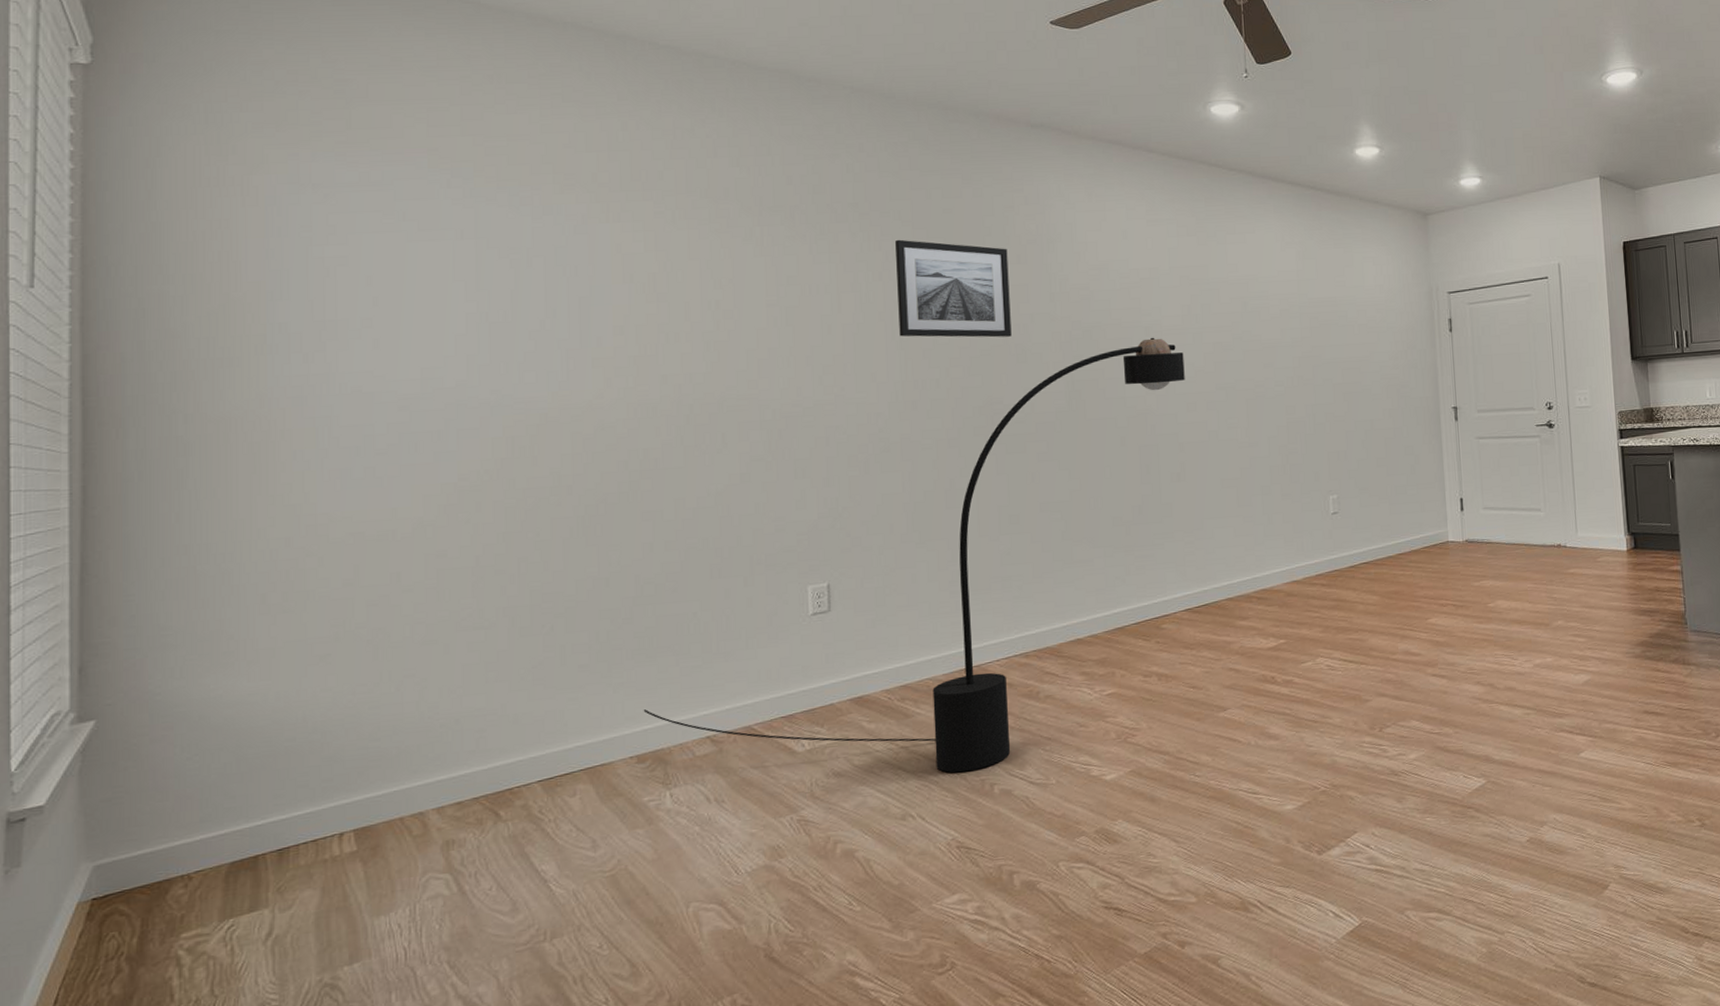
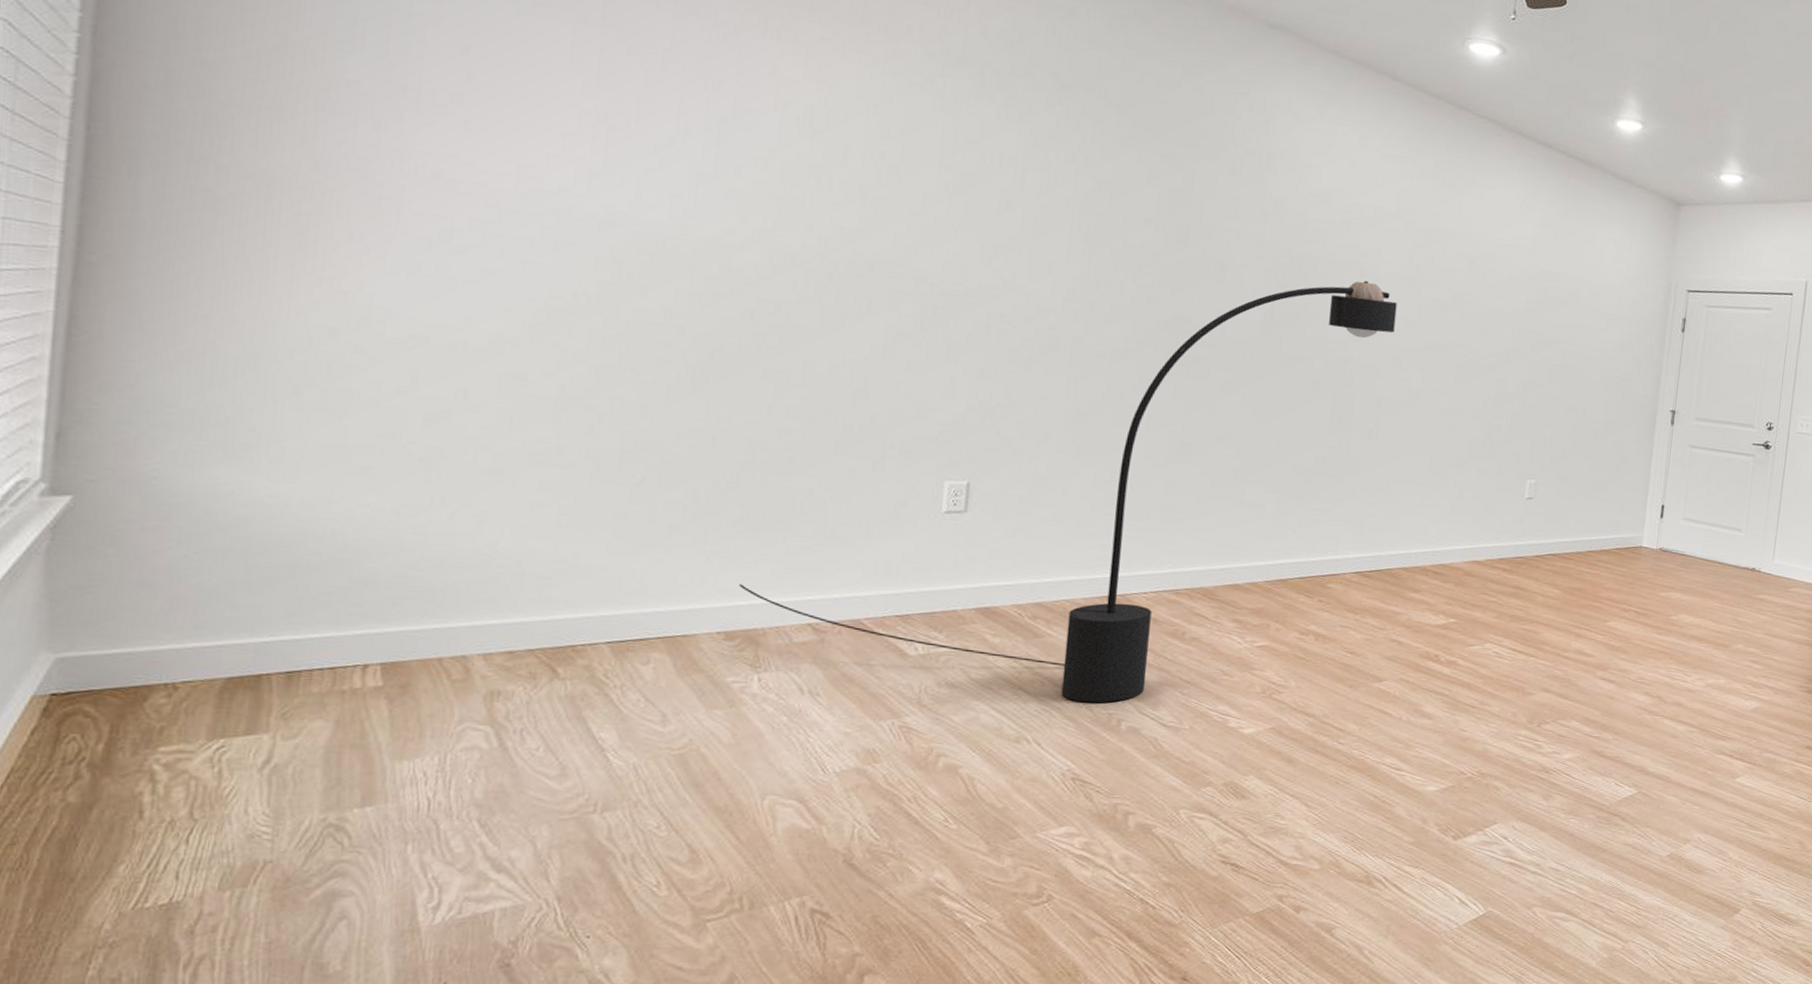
wall art: present [895,239,1012,338] -> none [1087,122,1222,252]

